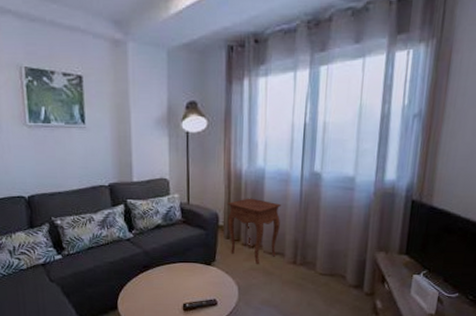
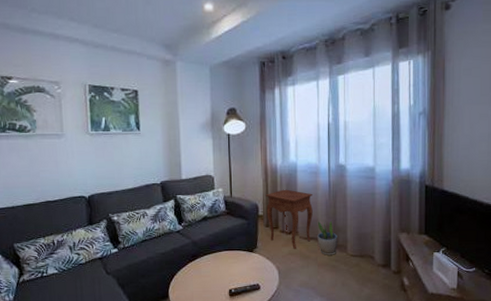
potted plant: none [283,234,306,273] -> present [317,220,337,255]

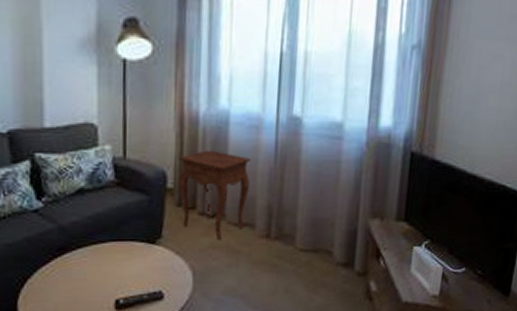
potted plant: present [317,220,337,255] -> none [253,199,283,250]

